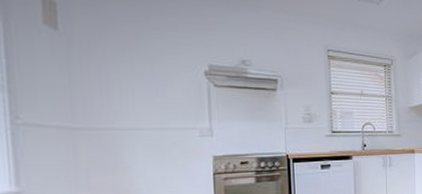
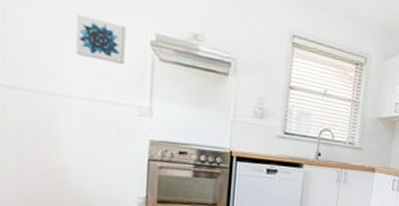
wall art: none [136,58,183,94] -> present [76,15,126,64]

